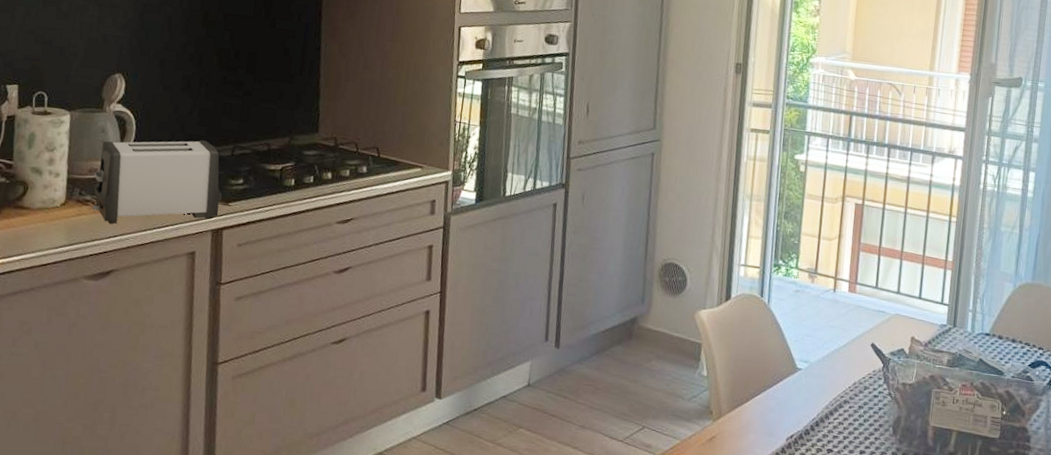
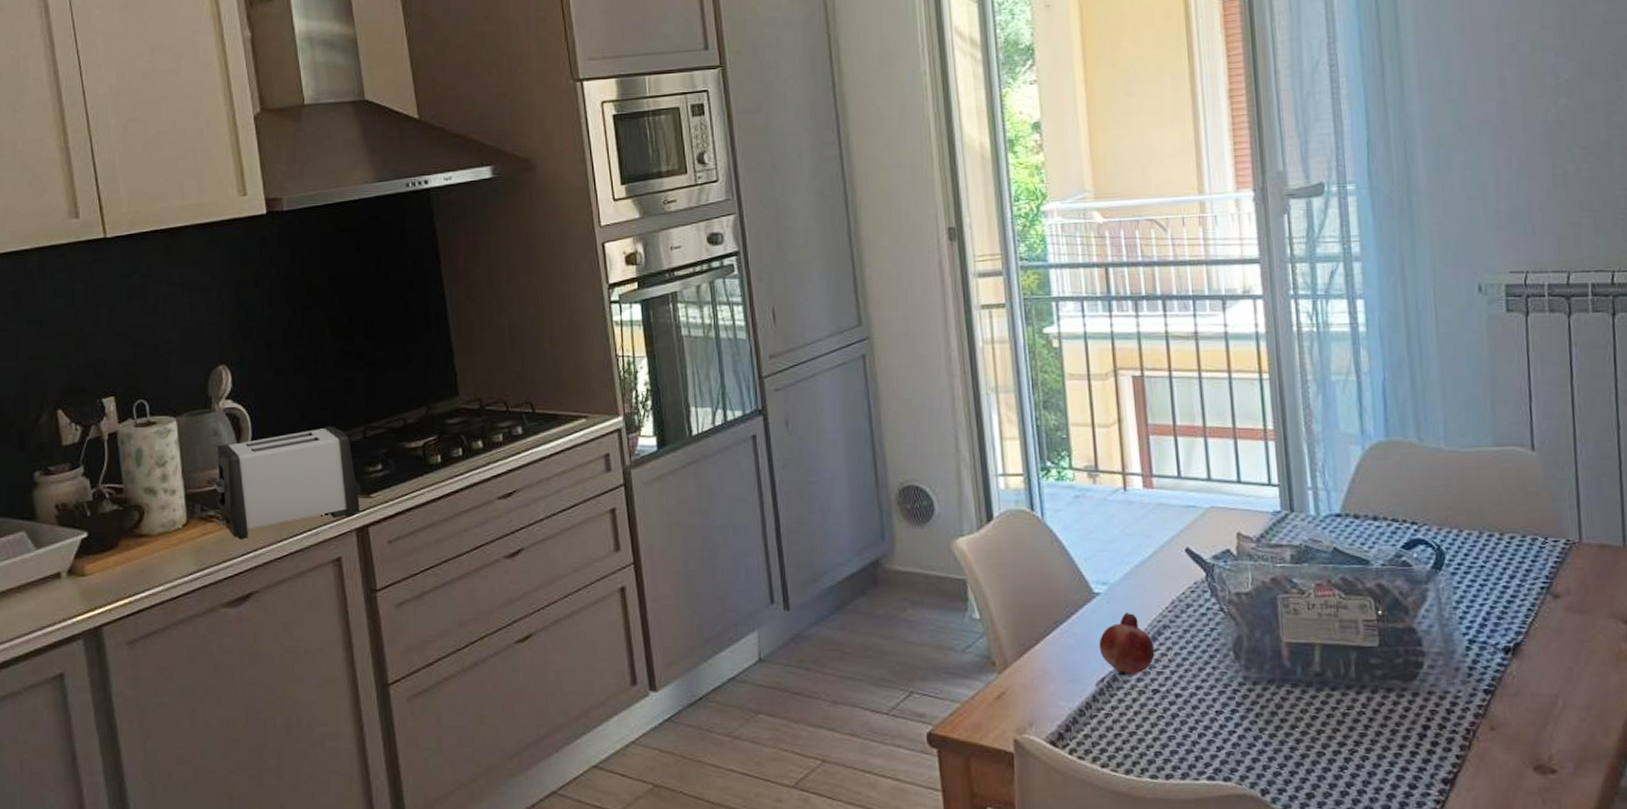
fruit: none [793,386,835,436] -> present [1098,612,1155,676]

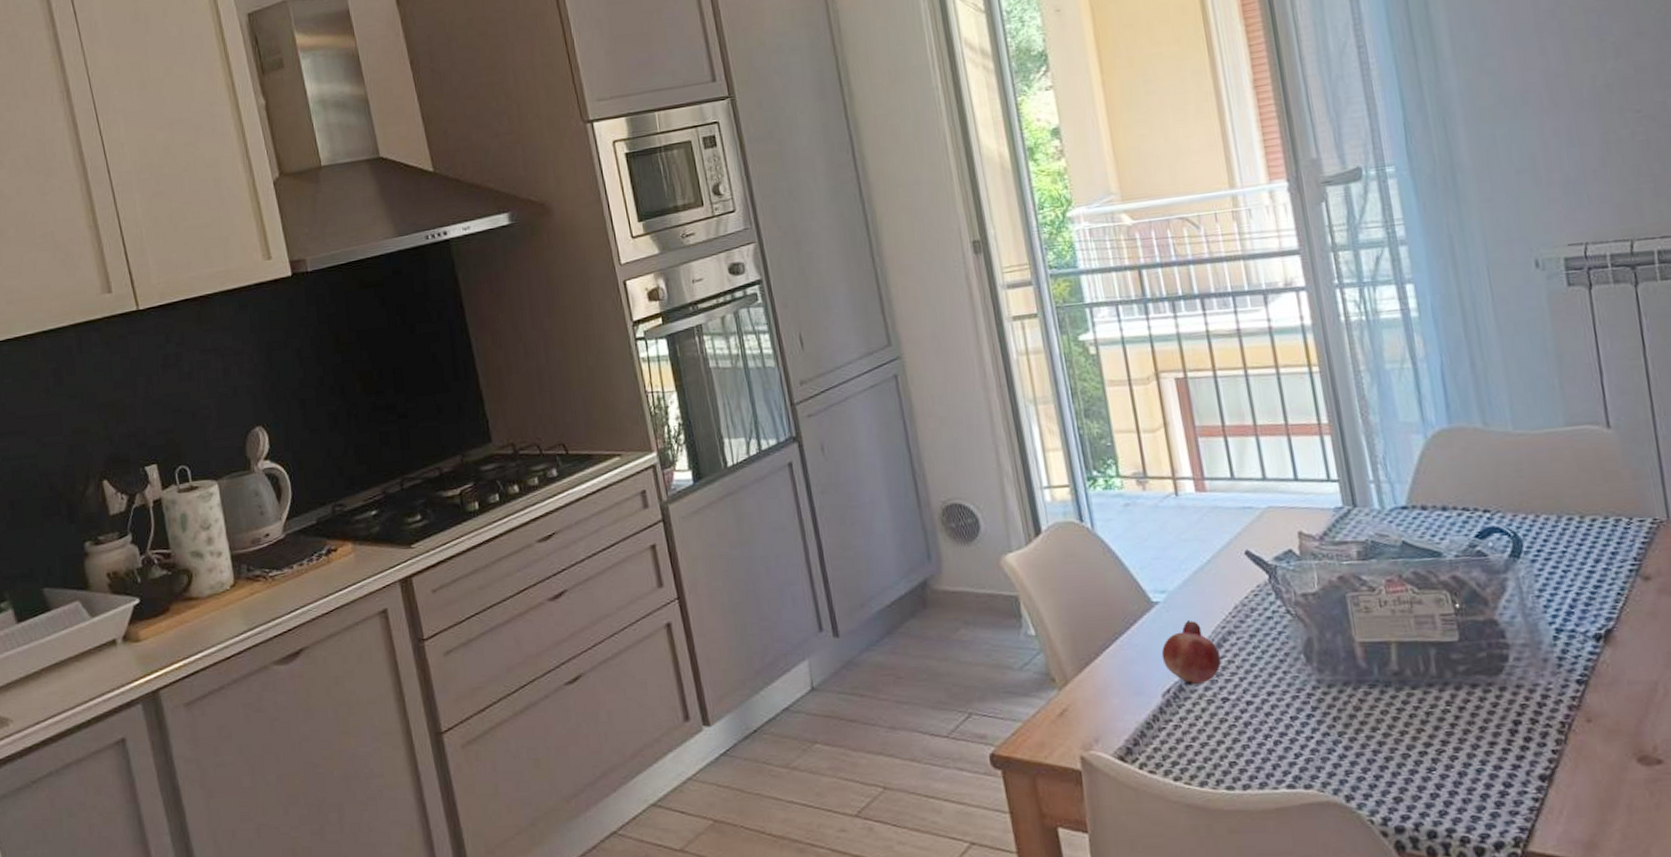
toaster: present [214,426,361,539] -> none [258,479,403,596]

